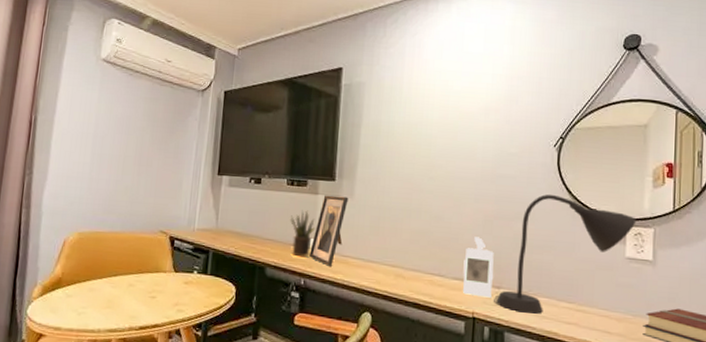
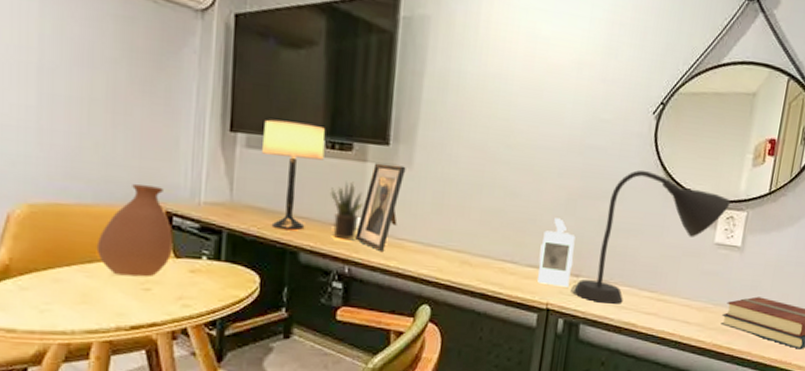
vase: none [120,216,174,288] -> present [96,183,174,278]
table lamp: none [239,165,287,250] -> present [260,119,326,231]

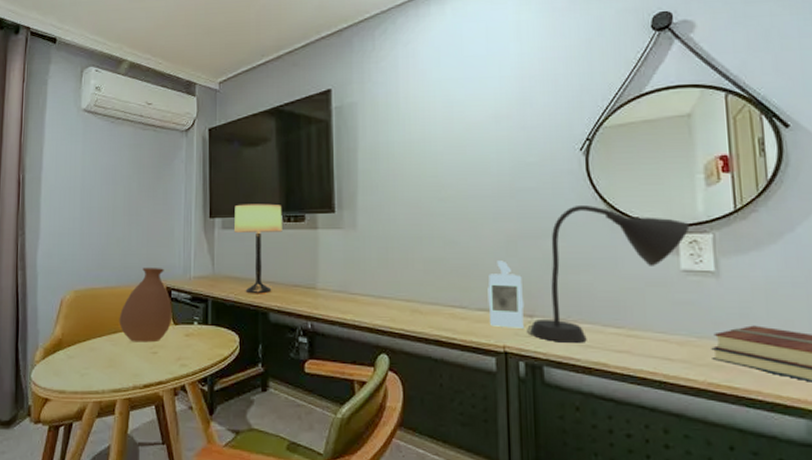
potted plant: present [329,181,363,239] -> none [289,247,318,297]
picture frame: present [355,163,406,251] -> none [314,229,351,306]

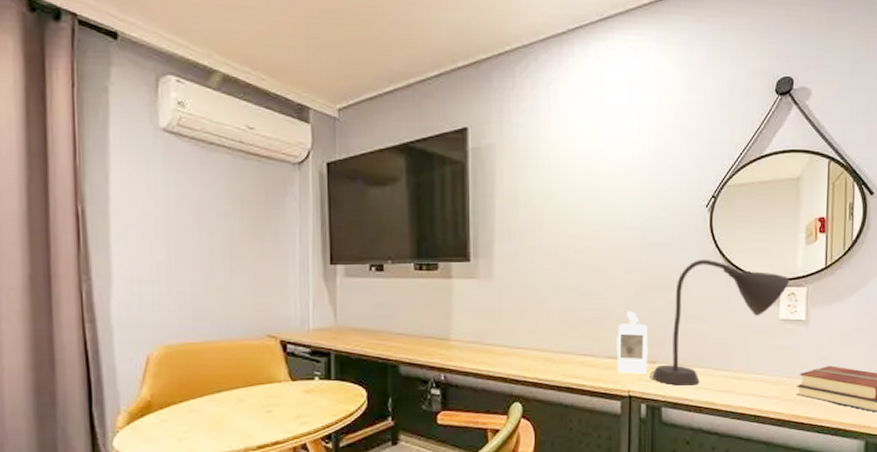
vase: present [119,267,173,343] -> none [223,318,289,401]
table lamp: present [233,203,283,294] -> none [358,250,414,347]

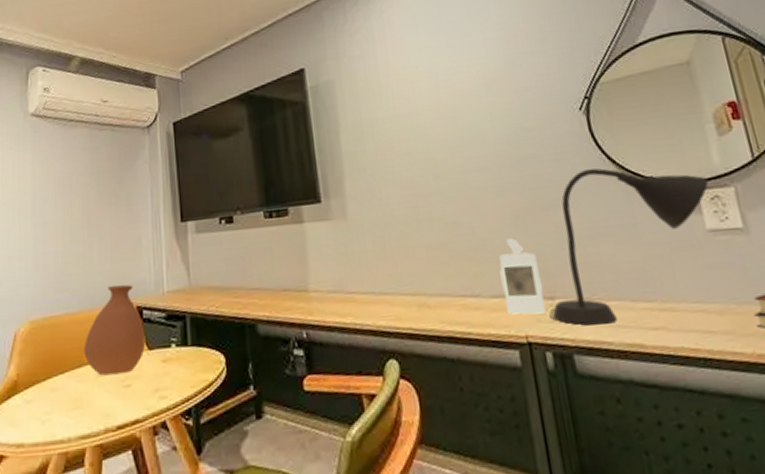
vase: none [223,318,289,401] -> present [83,284,146,376]

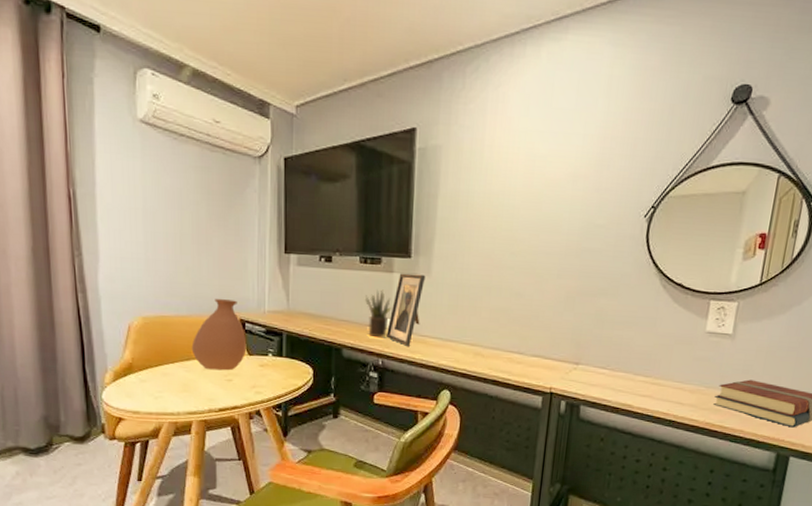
potted plant: none [275,244,309,303] -> present [364,289,392,337]
picture frame: none [306,219,345,309] -> present [386,273,426,346]
tissue box: present [499,238,546,315] -> none [542,314,575,374]
desk lamp: present [549,168,709,325] -> none [571,269,722,388]

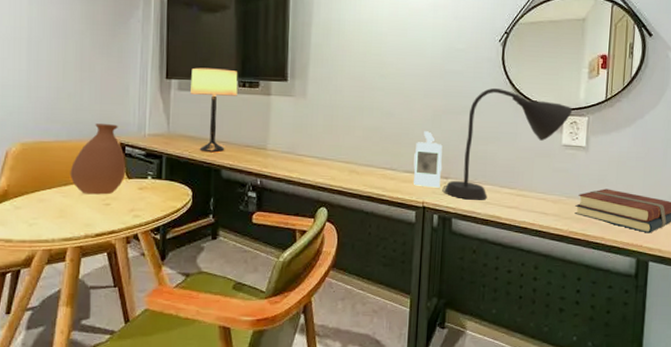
table lamp: none [309,241,359,331] -> present [189,67,238,153]
potted plant: present [364,289,392,337] -> none [243,111,270,157]
picture frame: present [386,273,426,346] -> none [265,96,301,165]
tissue box: none [542,314,575,374] -> present [413,131,443,188]
desk lamp: none [571,269,722,388] -> present [442,88,573,200]

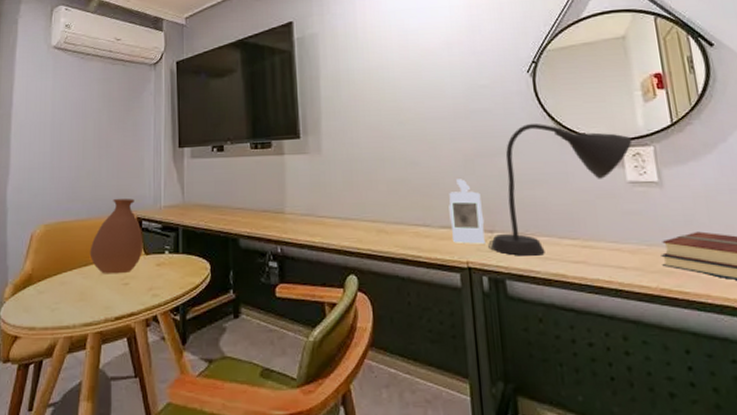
table lamp: present [189,67,238,153] -> none [202,132,250,221]

